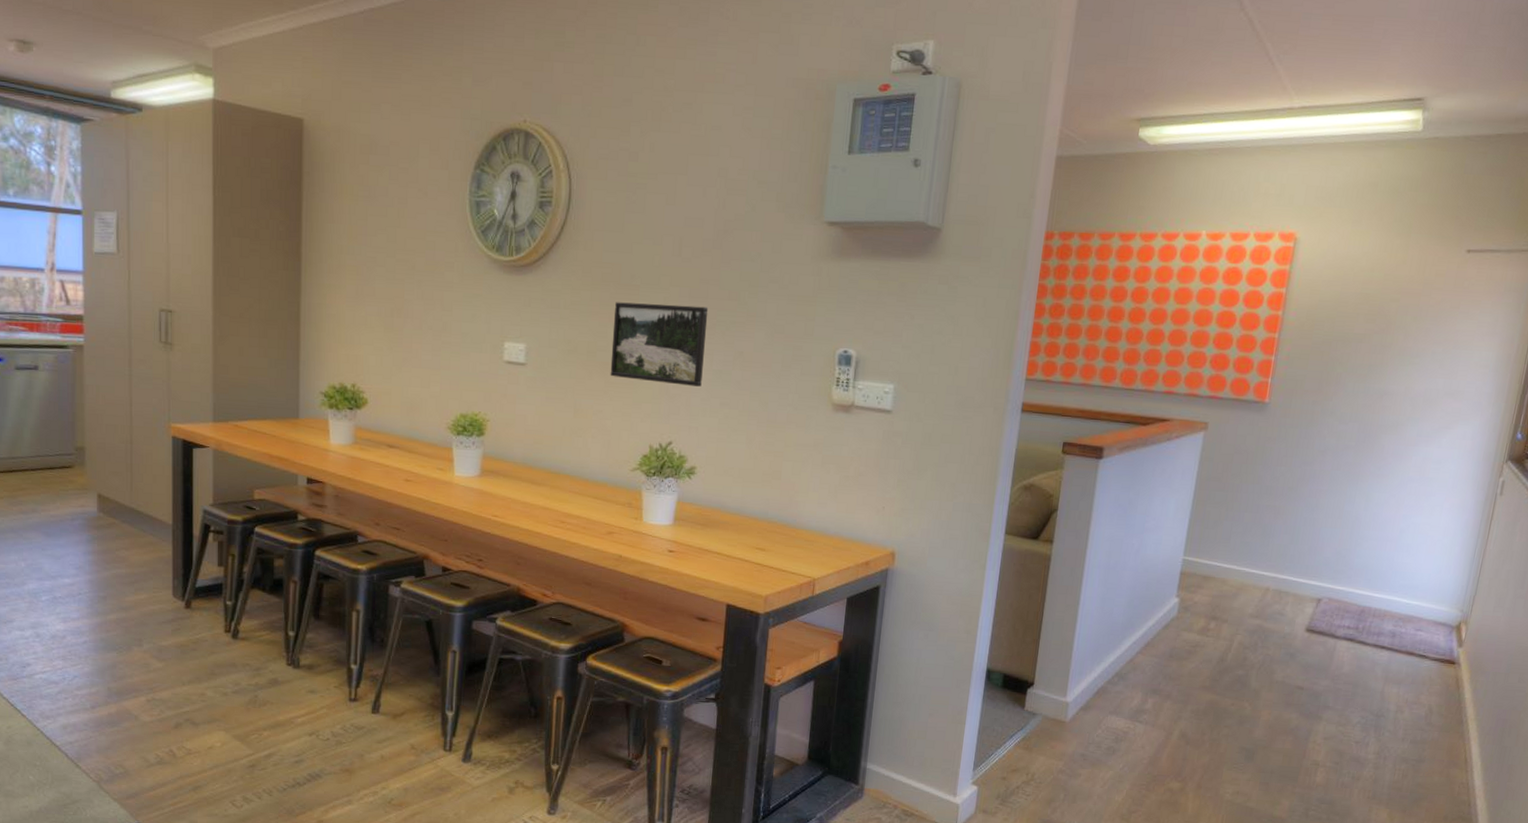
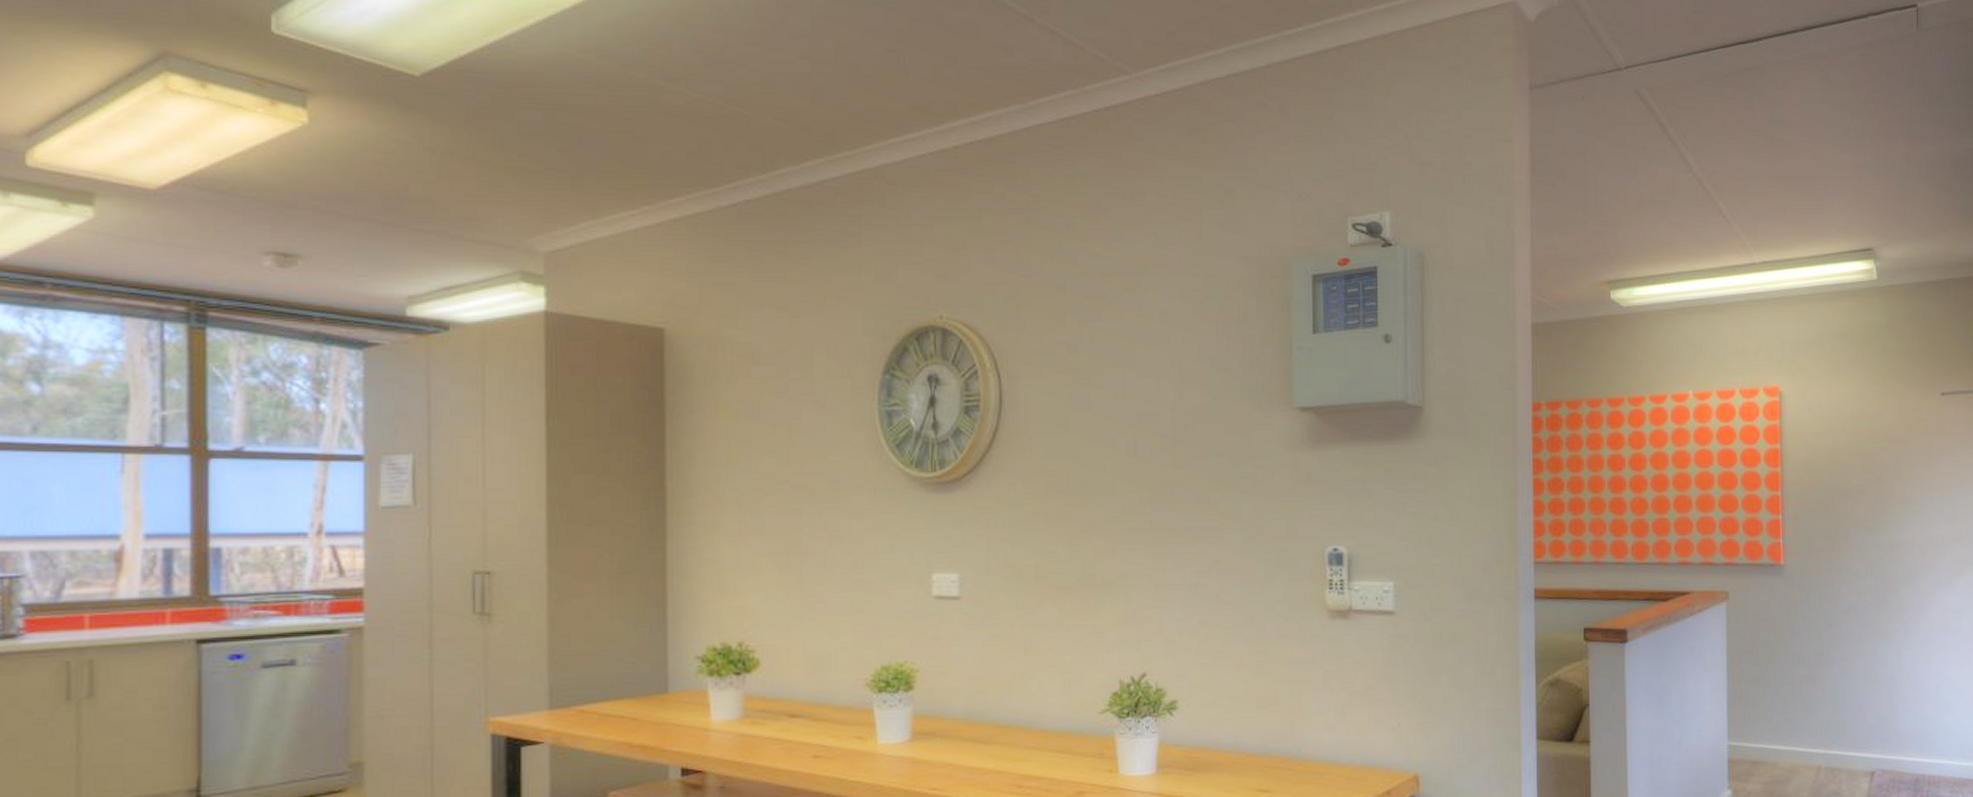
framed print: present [610,302,709,387] -> none [1063,512,1175,606]

